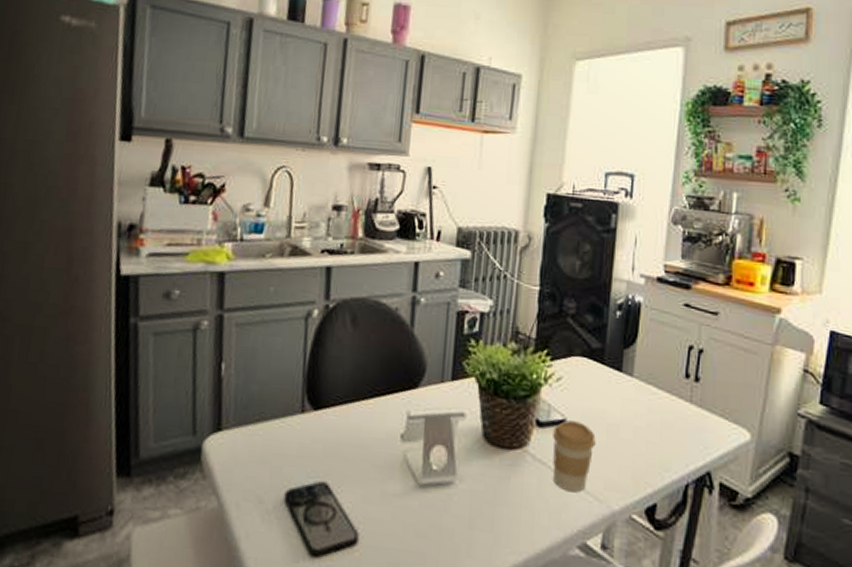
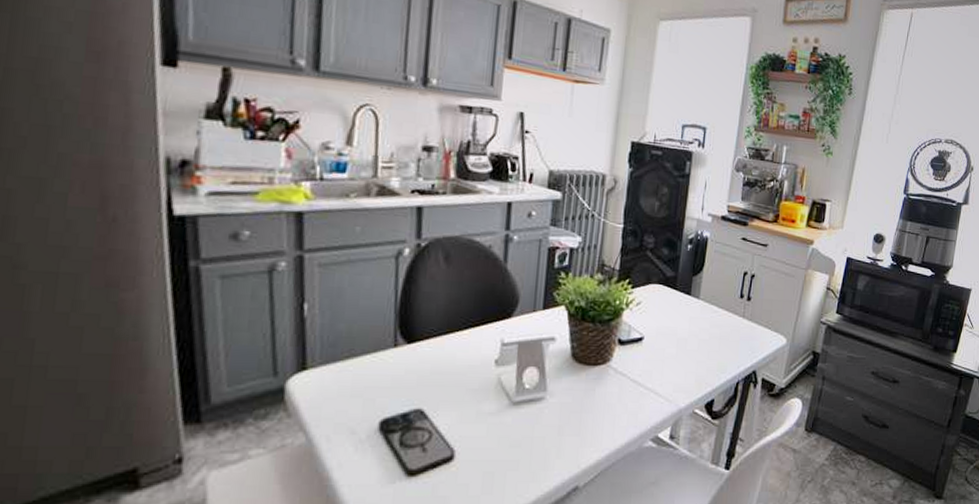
coffee cup: present [553,420,596,493] -> none [632,338,668,397]

